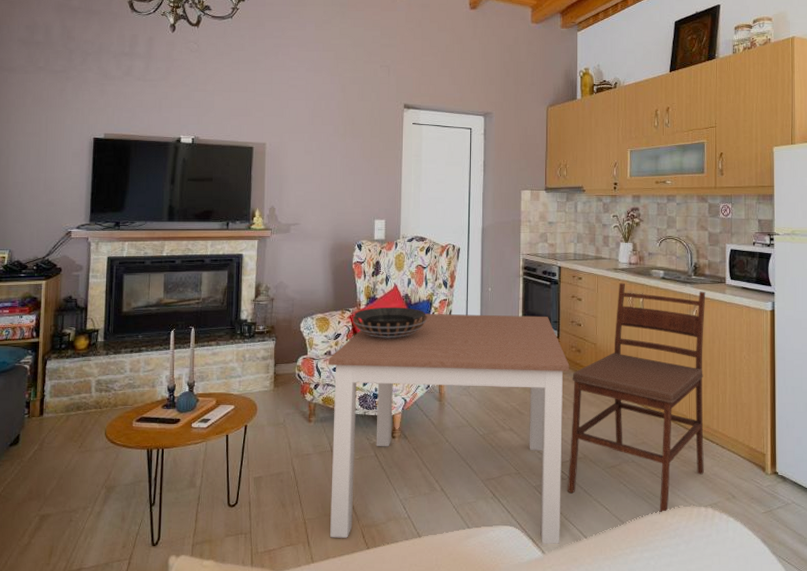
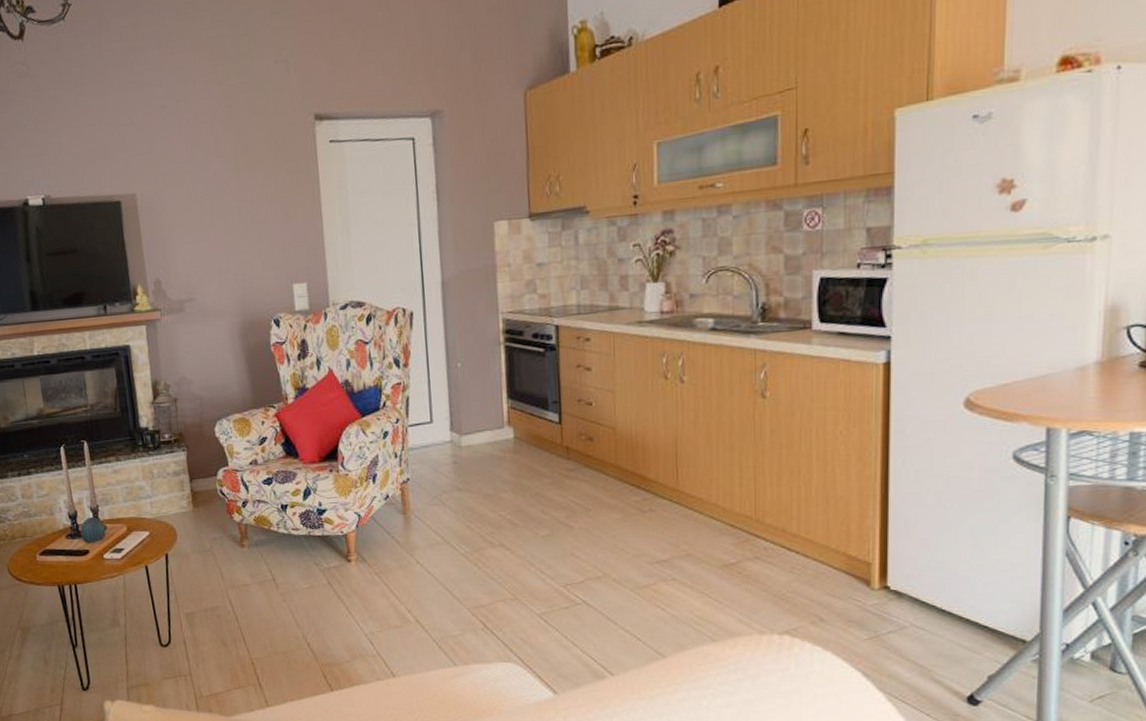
dining table: present [328,313,570,544] -> none [255,395,579,682]
decorative bowl: present [352,307,427,339] -> none [278,397,377,440]
dining chair: present [568,282,706,514] -> none [582,340,780,644]

